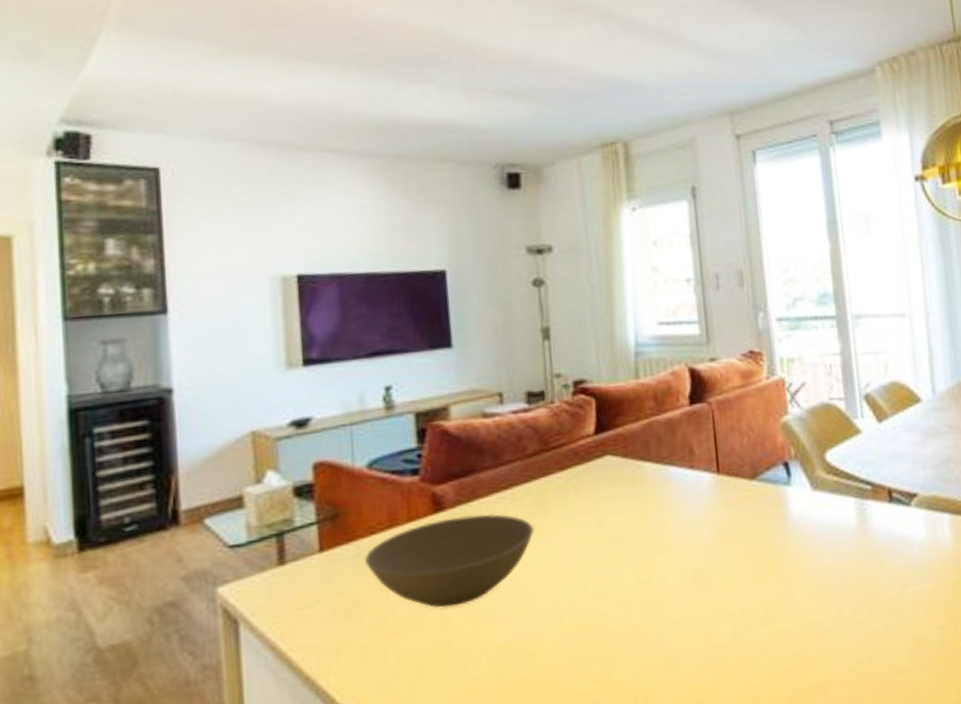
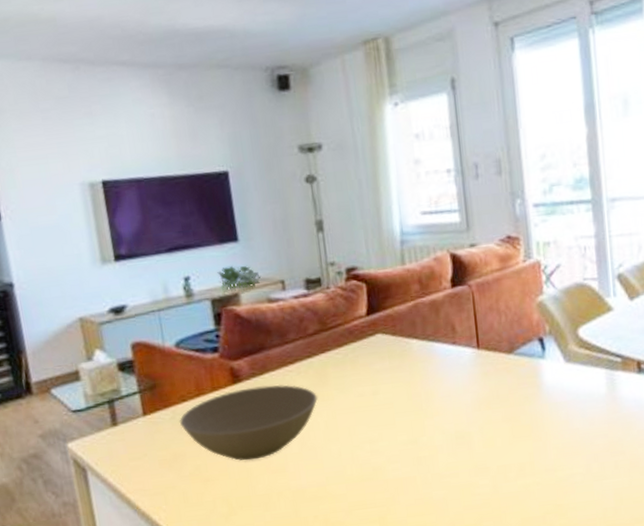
plant: none [425,374,475,405] -> present [217,265,260,293]

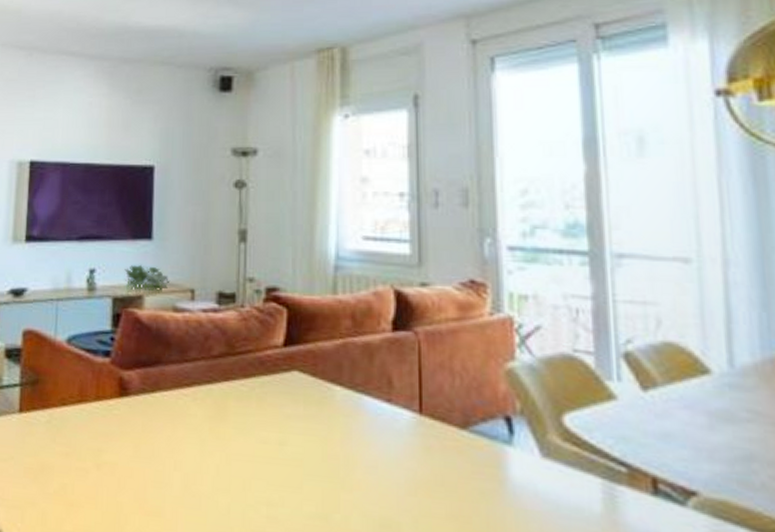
bowl: present [179,384,319,461] -> none [54,404,213,493]

